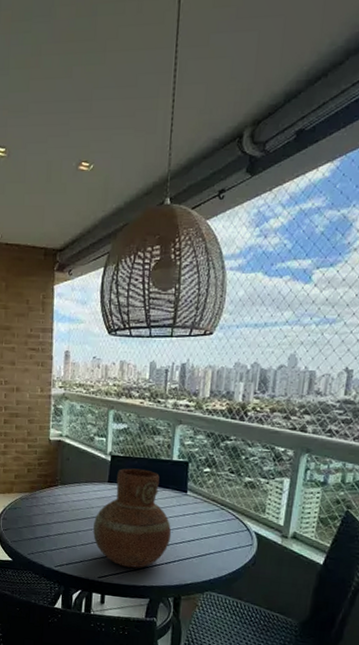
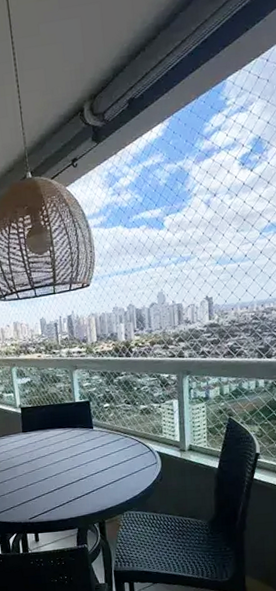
vase: present [93,468,172,568] -> none [16,414,87,505]

